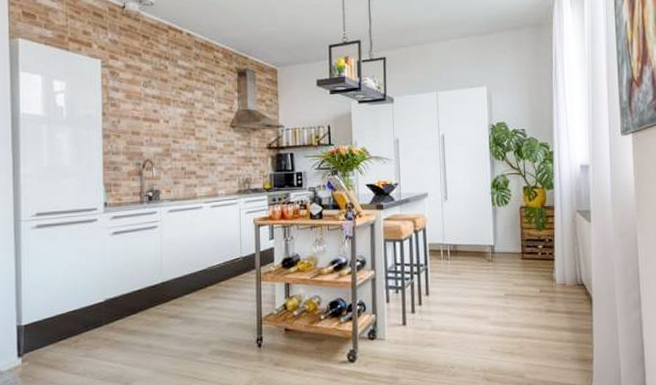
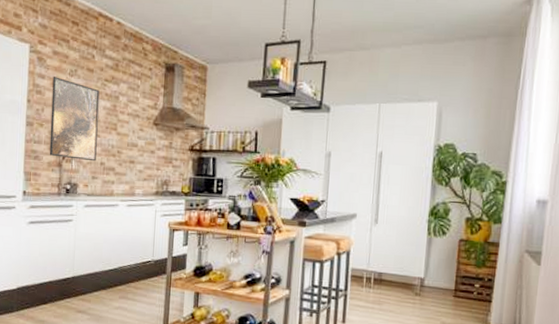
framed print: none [127,89,177,167] -> present [49,77,100,162]

